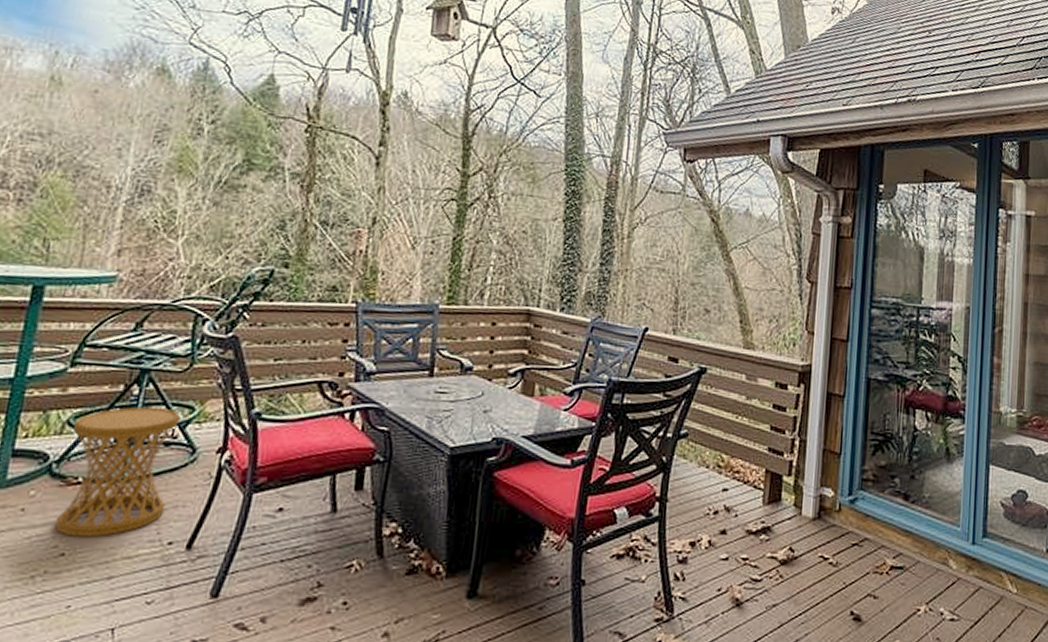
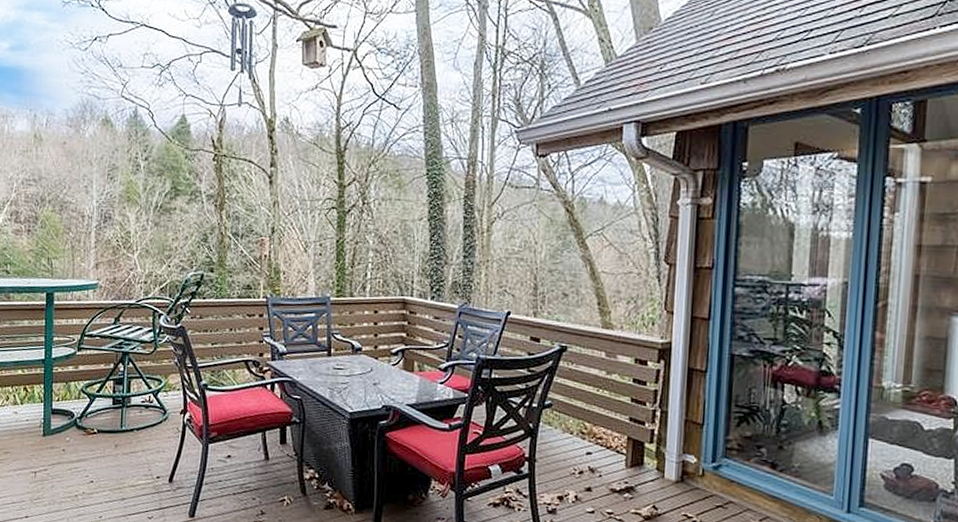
side table: present [54,406,181,537] -> none [84,379,153,471]

